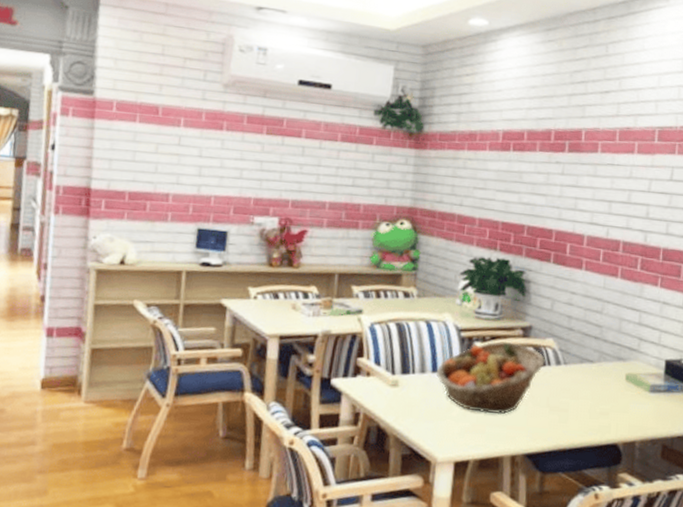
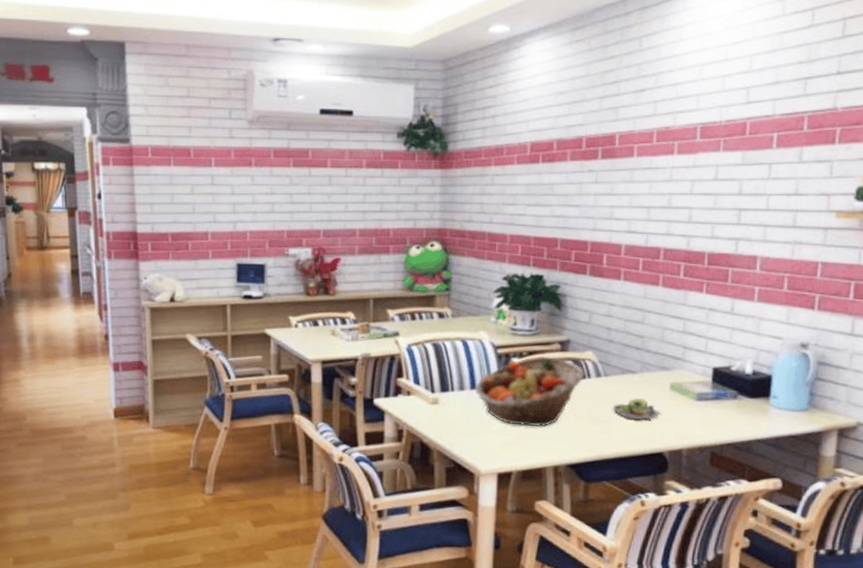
salad plate: none [570,388,616,411] -> present [612,398,661,421]

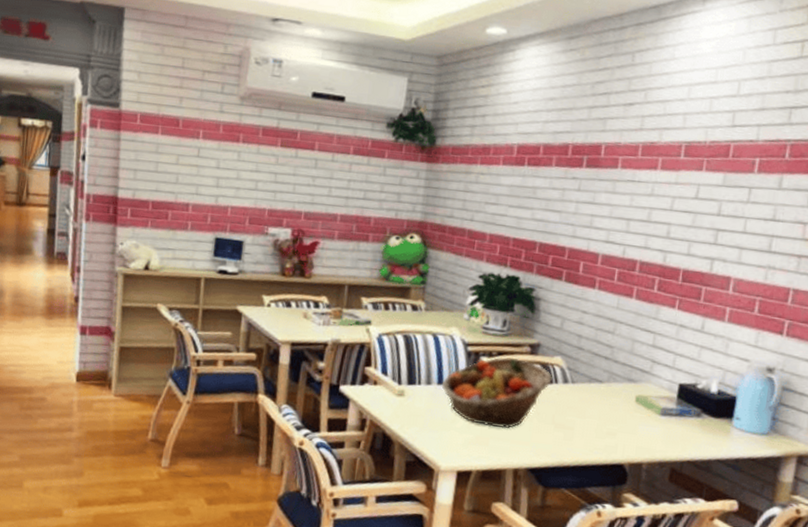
salad plate: present [612,398,661,421] -> none [576,407,625,431]

